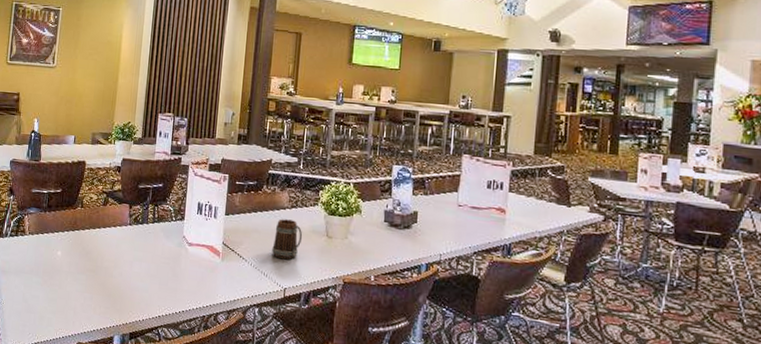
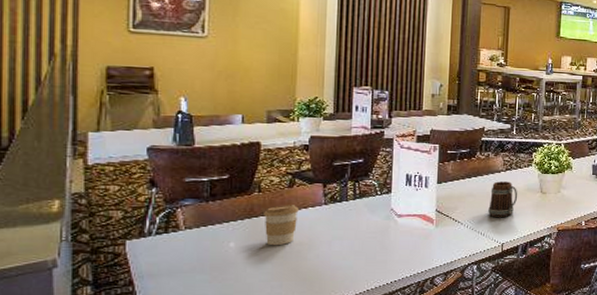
coffee cup: none [83,221,110,260] -> present [264,205,299,246]

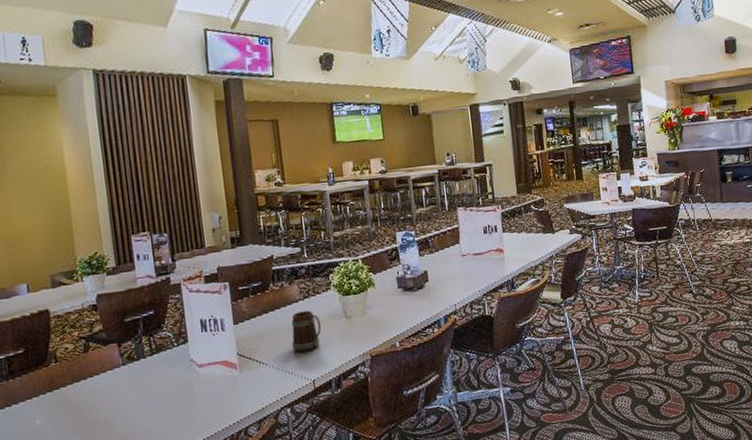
coffee cup: present [264,205,299,246] -> none [64,370,99,418]

